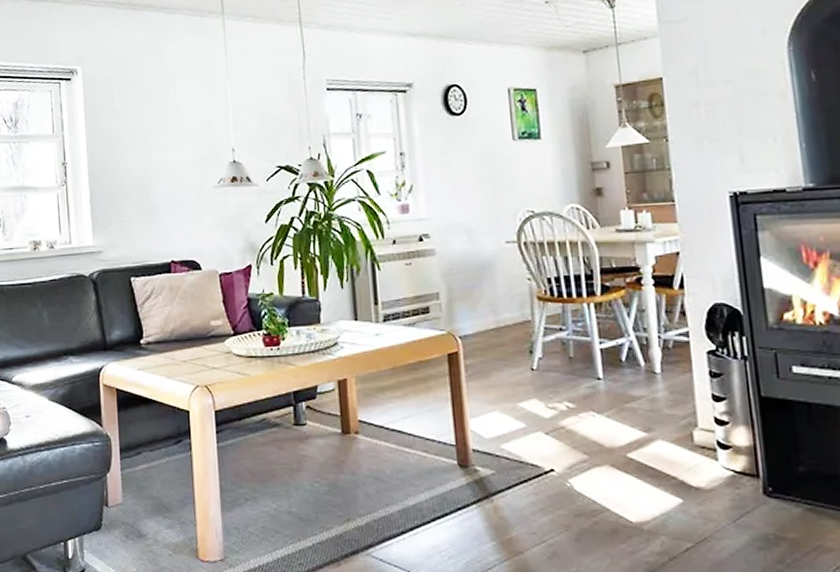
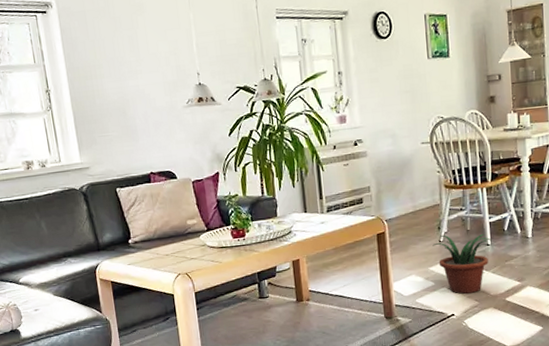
potted plant: none [522,361,604,442] -> present [432,234,492,294]

